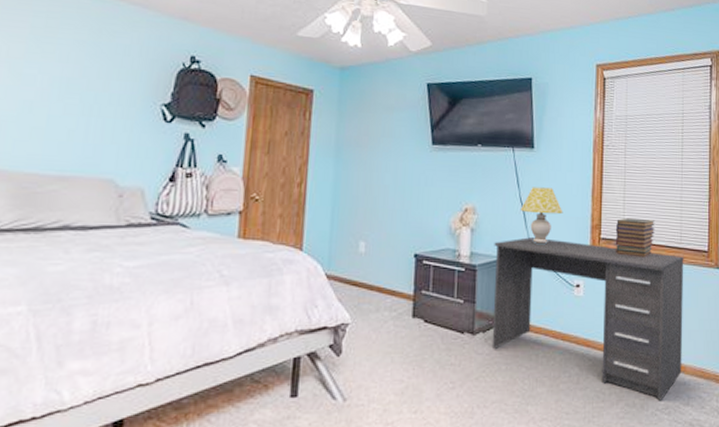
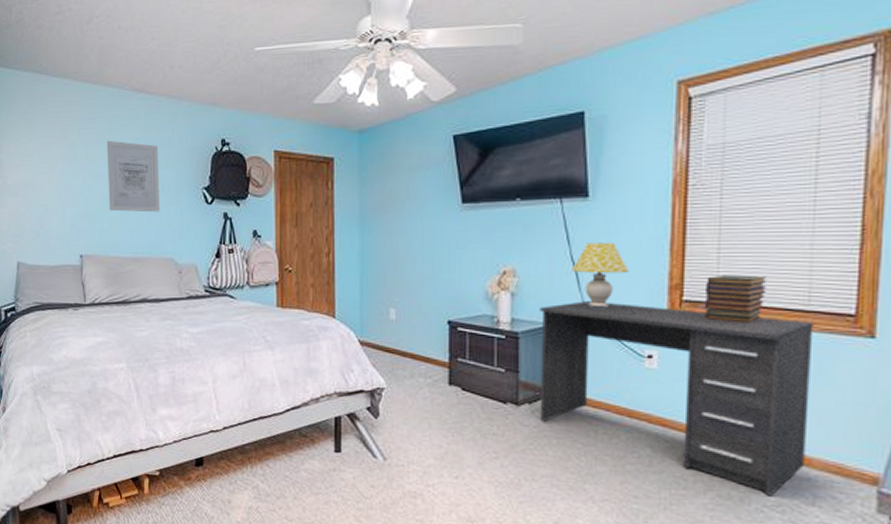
wall art: none [31,37,111,126] -> present [107,140,161,213]

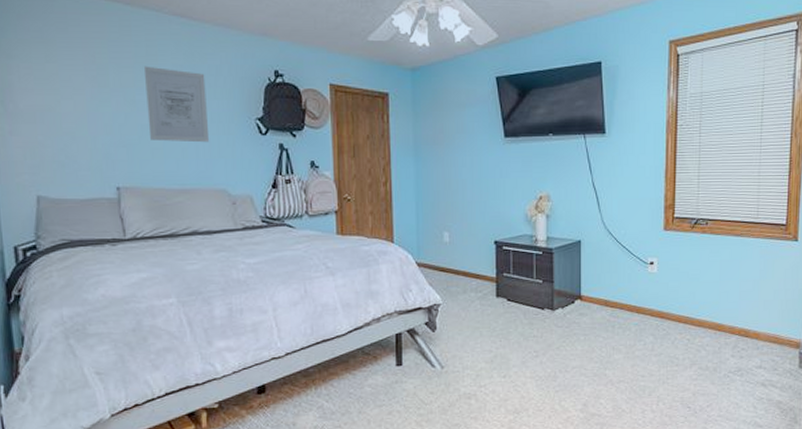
desk: present [539,301,814,497] -> none [569,220,761,364]
table lamp: present [571,242,629,310] -> none [593,171,636,227]
book stack: present [704,274,768,324] -> none [689,196,731,234]

